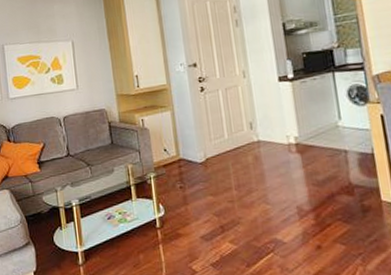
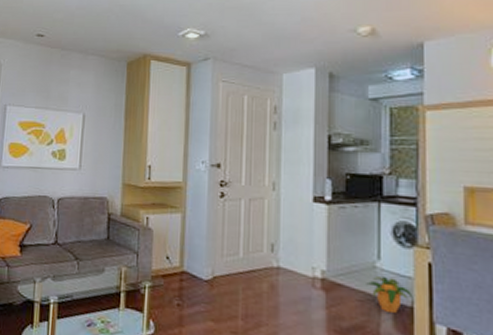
potted plant: none [332,132,373,161] -> present [366,275,414,313]

